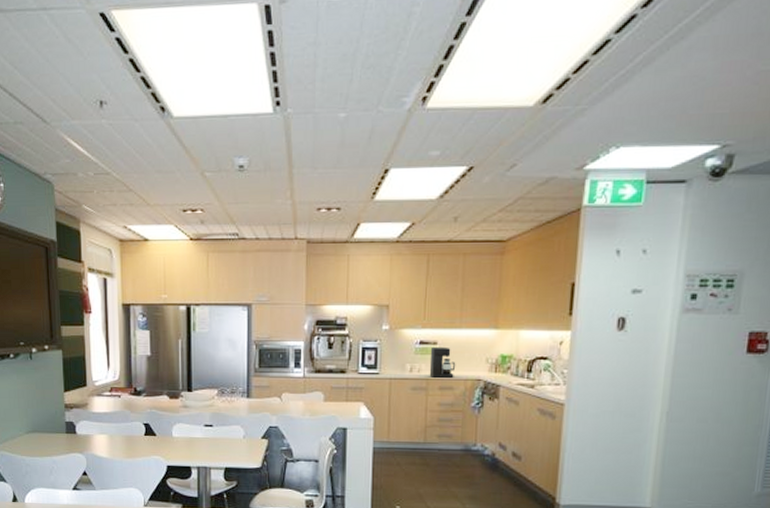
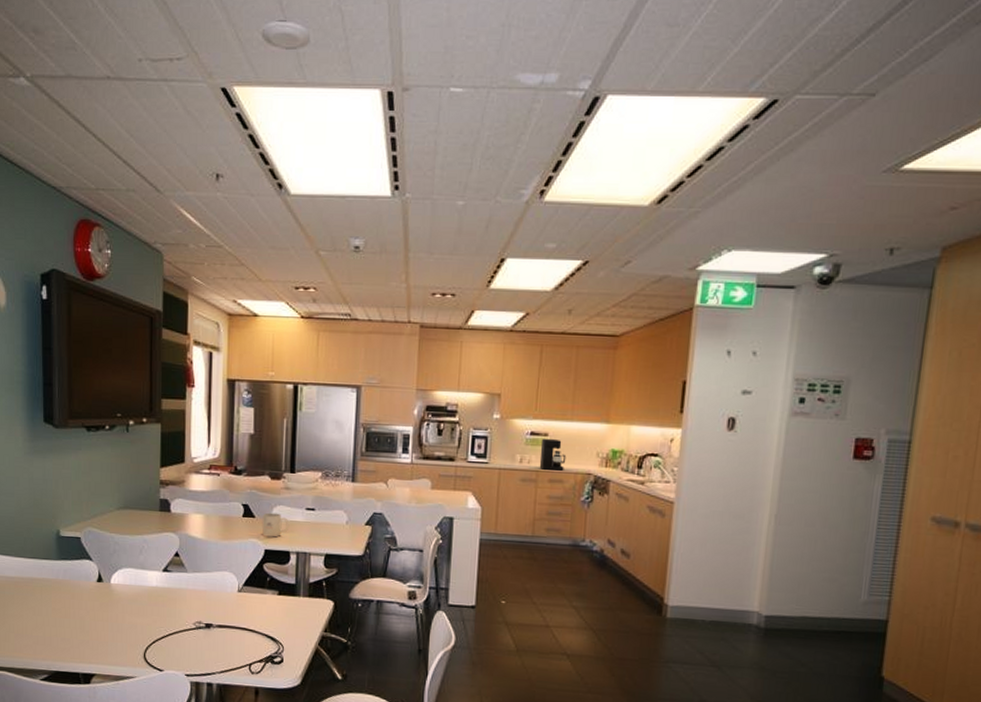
mug: none [163,430,189,454] -> present [261,512,290,538]

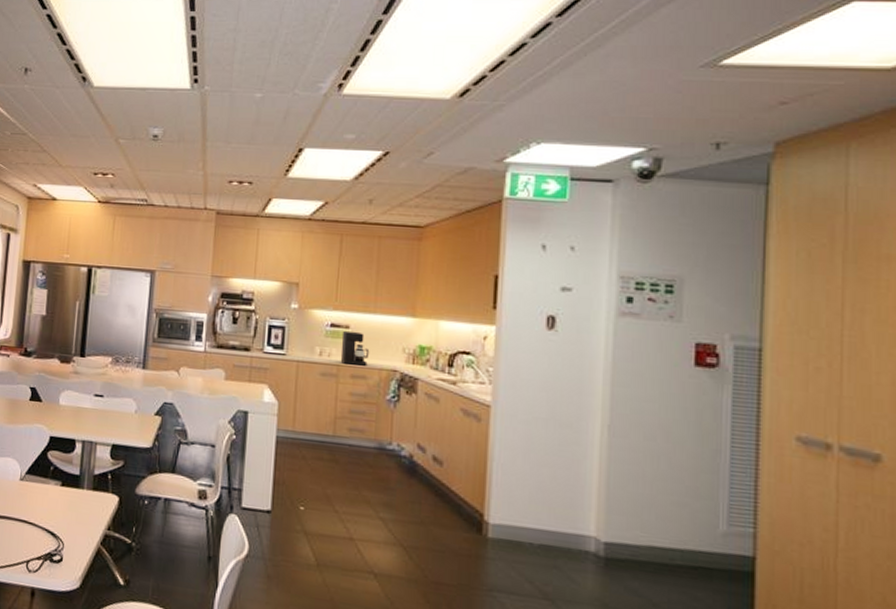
mug: present [261,512,290,538] -> none [48,397,77,424]

